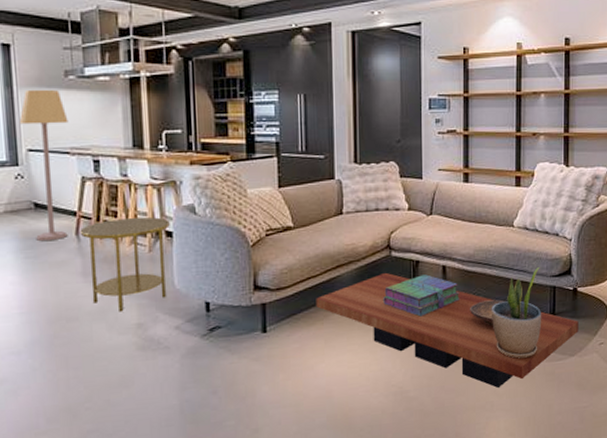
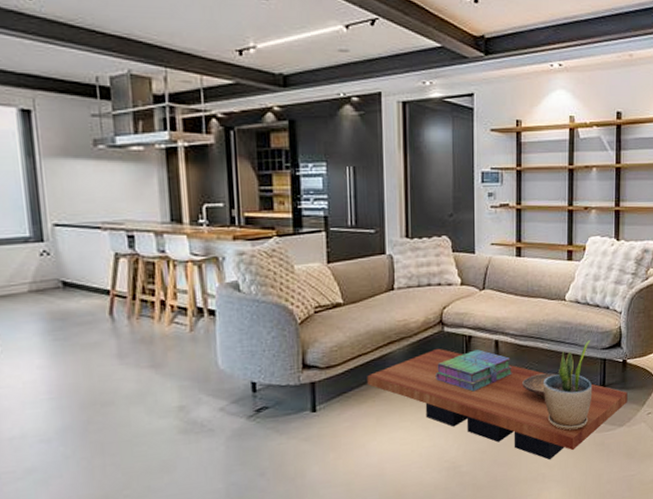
lamp: present [19,89,69,242] -> none [43,159,101,322]
side table: present [79,217,170,312] -> none [113,295,212,395]

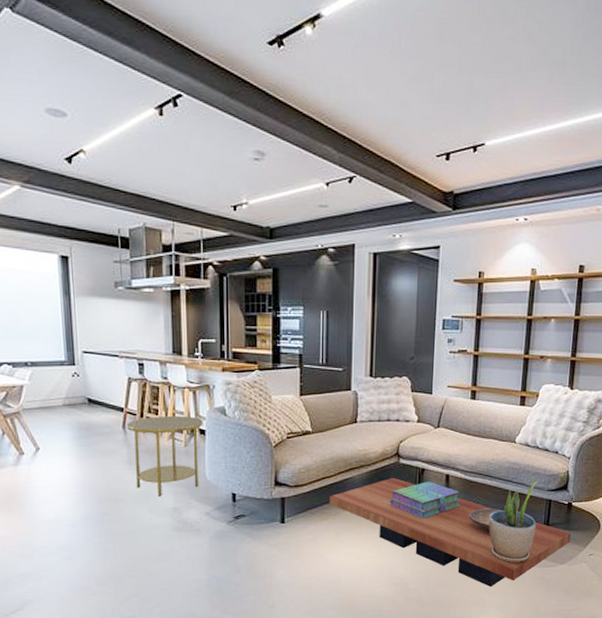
side table: none [113,295,212,395] -> present [126,415,203,497]

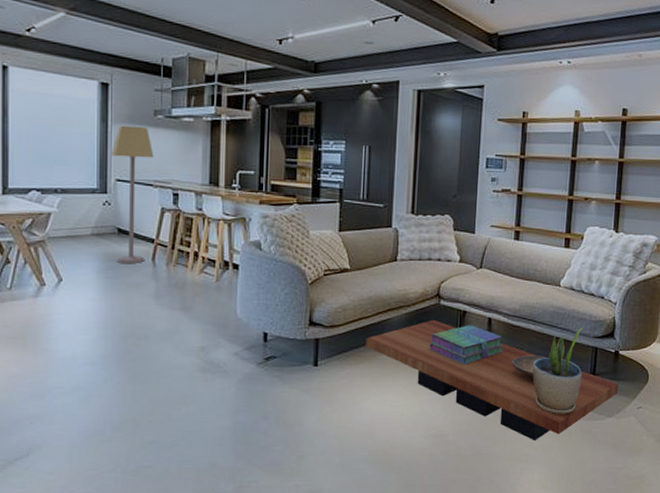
lamp: none [75,298,118,433] -> present [110,125,154,264]
side table: present [126,415,203,497] -> none [155,248,237,335]

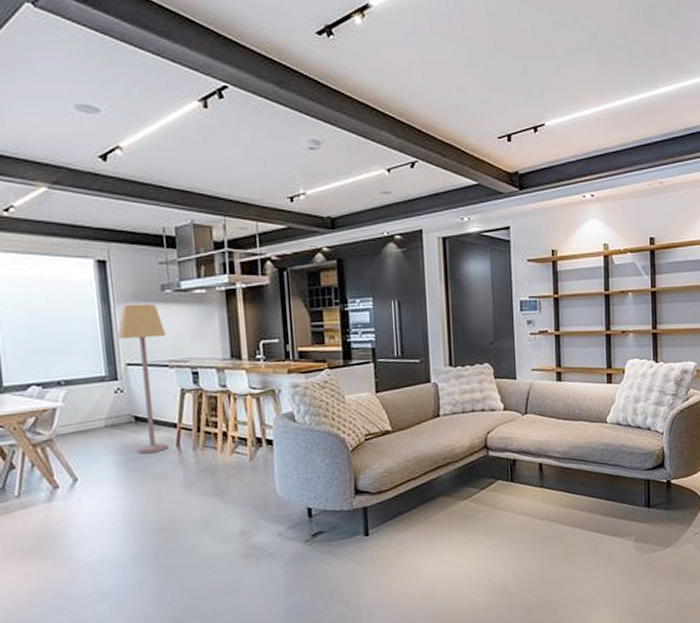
coffee table: present [366,319,618,441] -> none [416,472,673,582]
stack of books: present [429,325,503,365] -> none [482,472,557,514]
decorative bowl: present [512,355,546,380] -> none [567,494,601,521]
potted plant: present [532,328,583,414] -> none [587,462,638,552]

